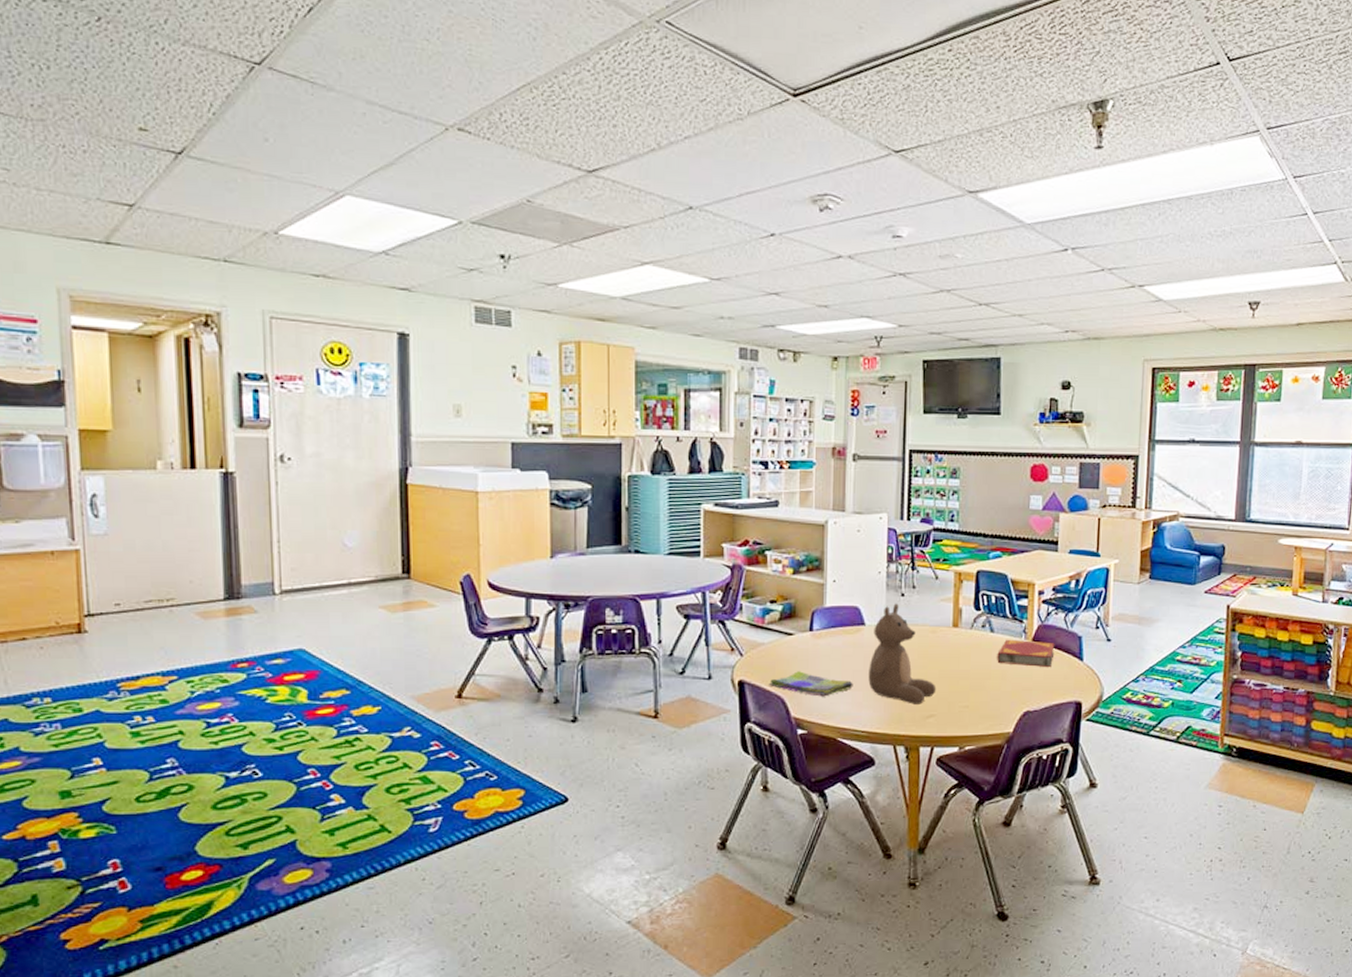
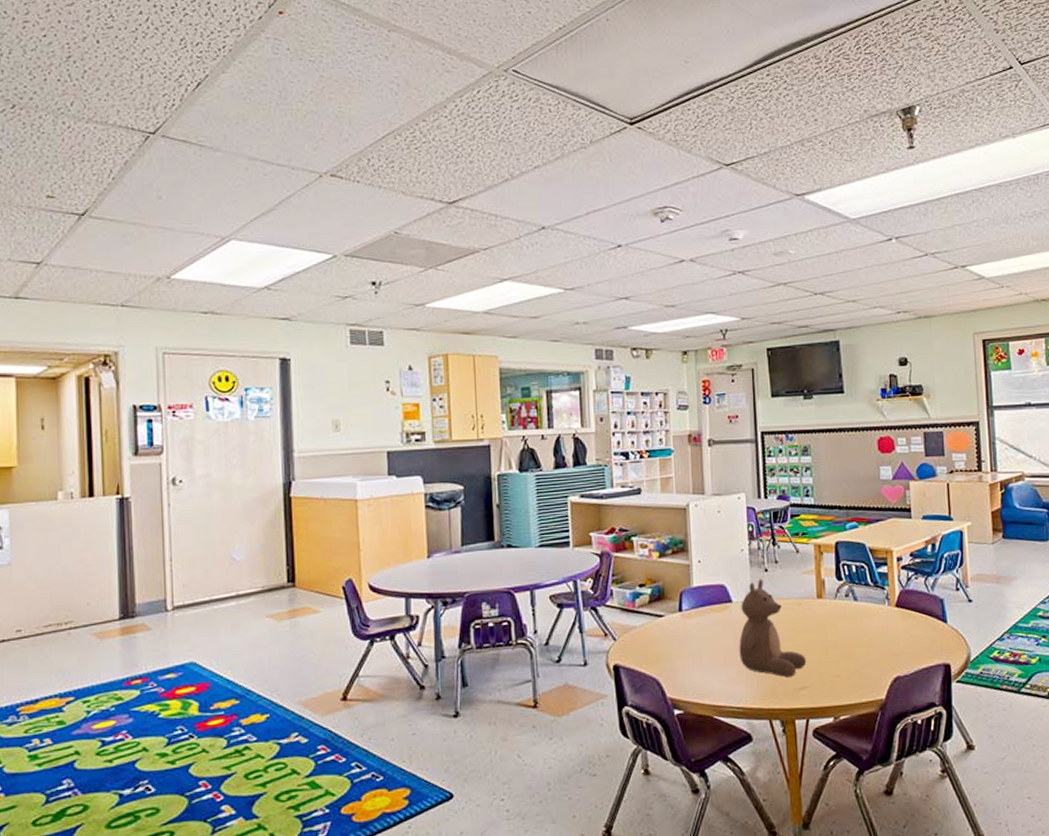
dish towel: present [768,671,853,697] -> none [642,652,725,676]
hardback book: present [997,639,1055,668] -> none [863,606,919,633]

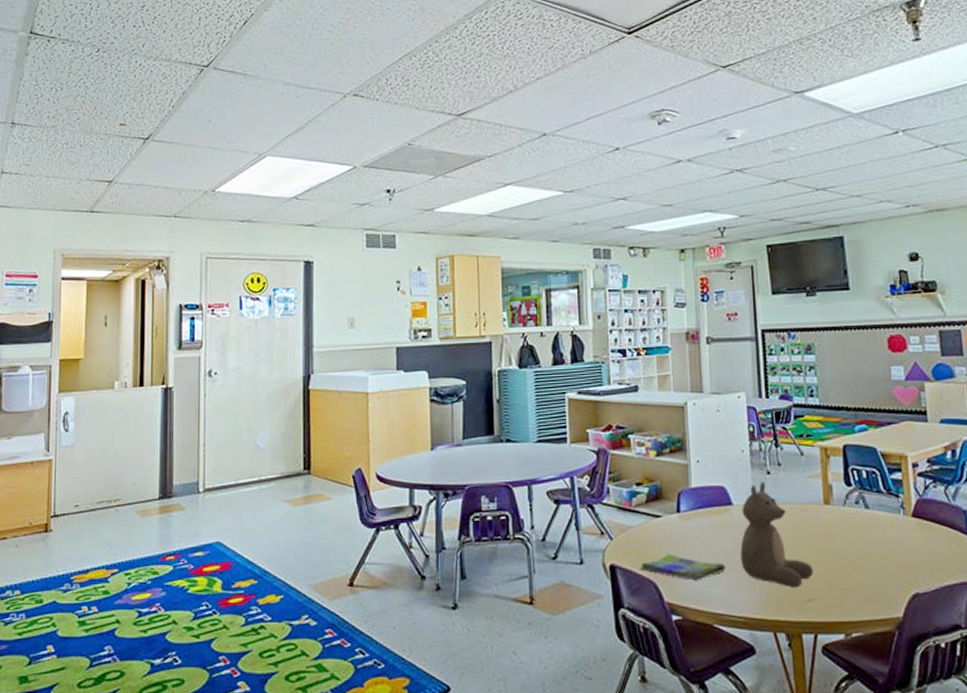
dish towel: none [642,652,725,676] -> present [639,554,726,581]

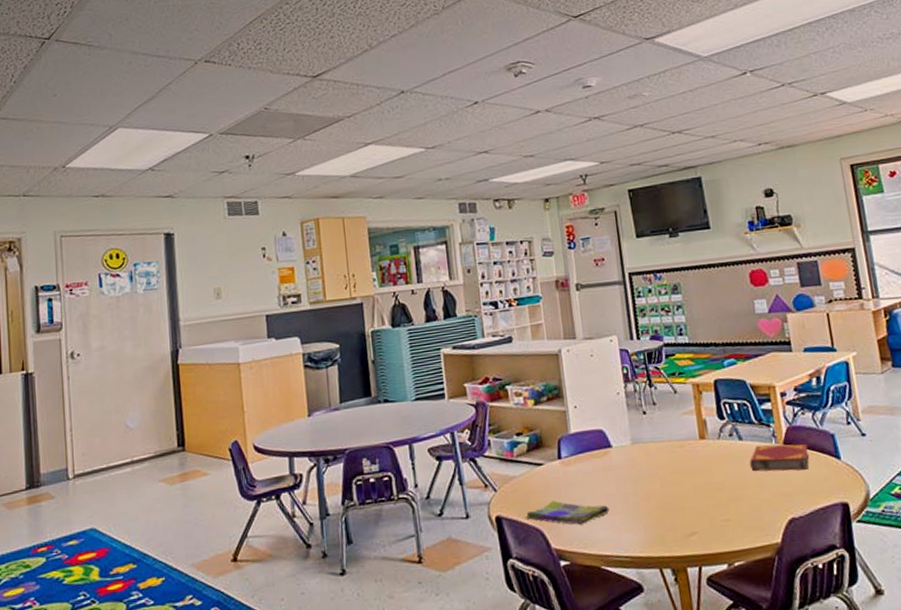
teddy bear: present [740,481,814,588] -> none [621,422,694,524]
hardback book: none [875,515,939,546] -> present [750,443,810,472]

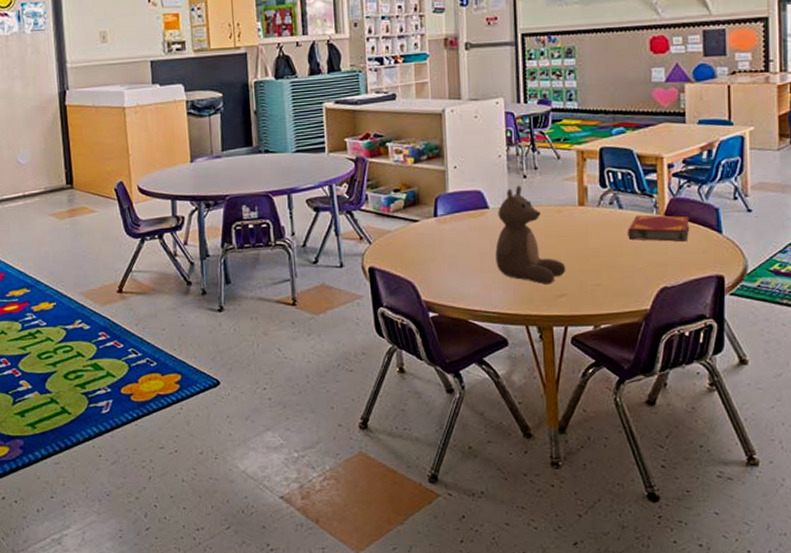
dish towel: present [525,500,610,525] -> none [397,256,481,280]
teddy bear: none [621,422,694,524] -> present [495,185,566,285]

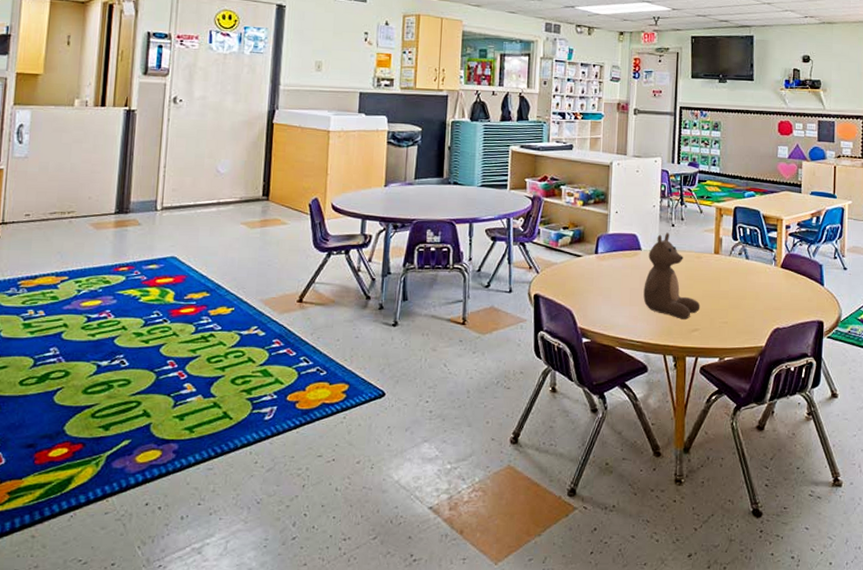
hardback book: present [628,214,690,243] -> none [751,265,800,291]

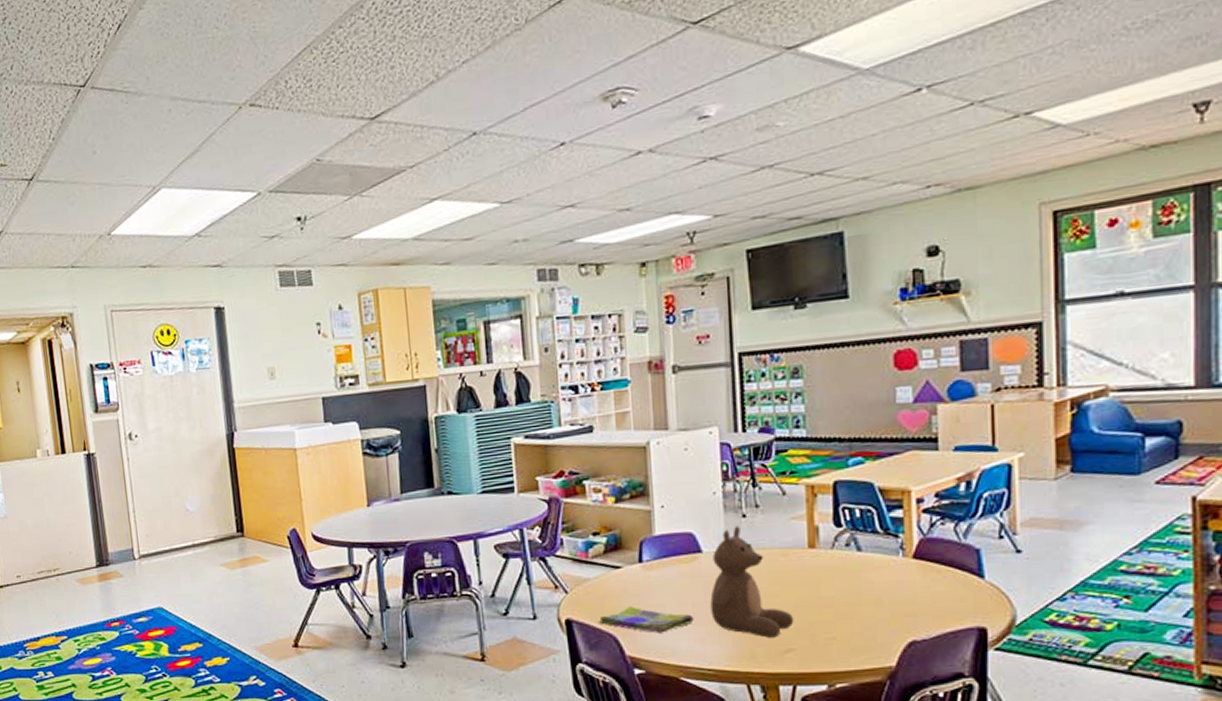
dish towel: none [559,288,631,311] -> present [598,606,694,633]

